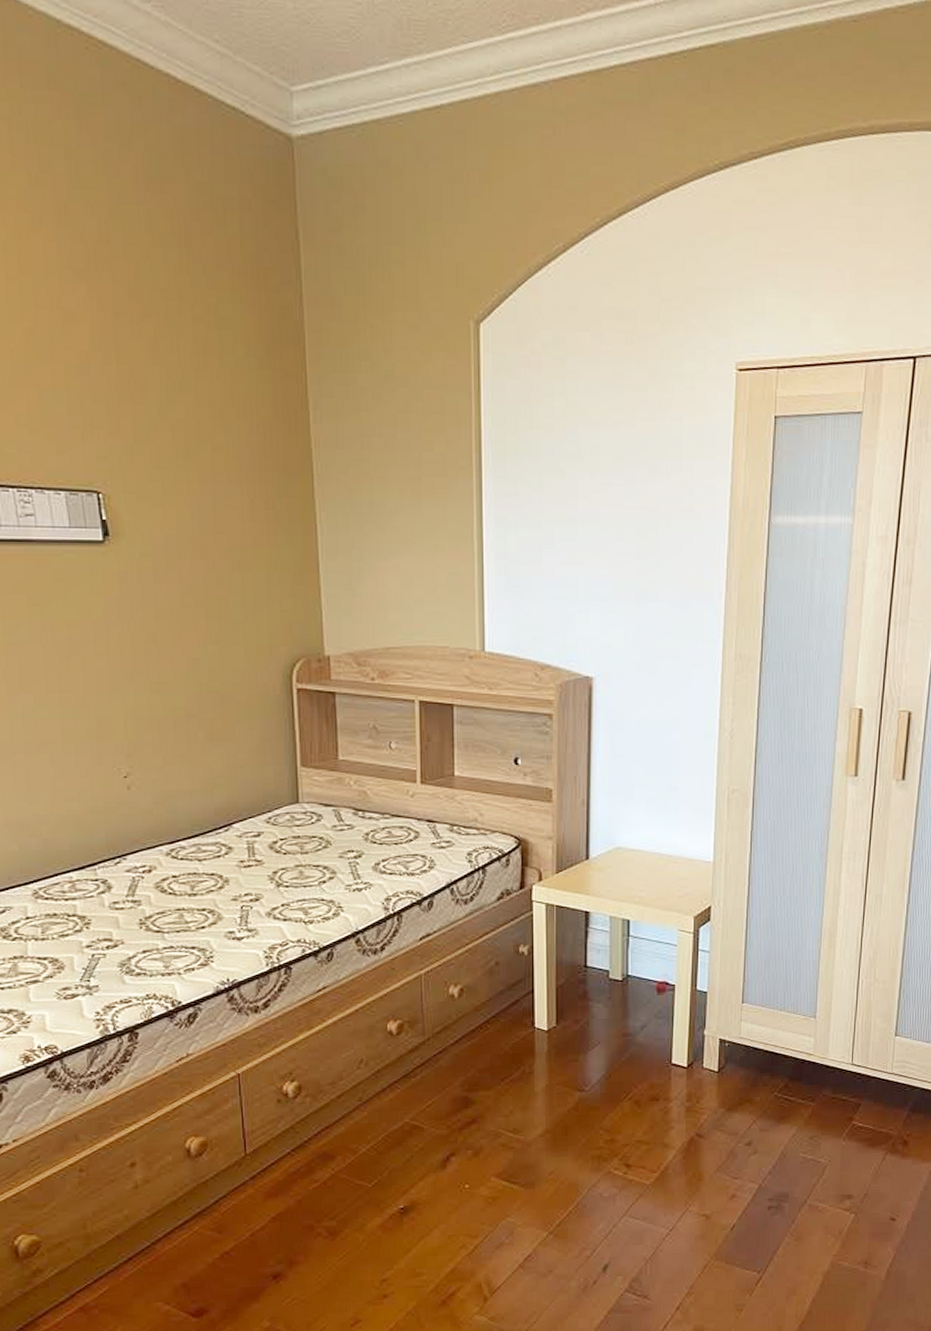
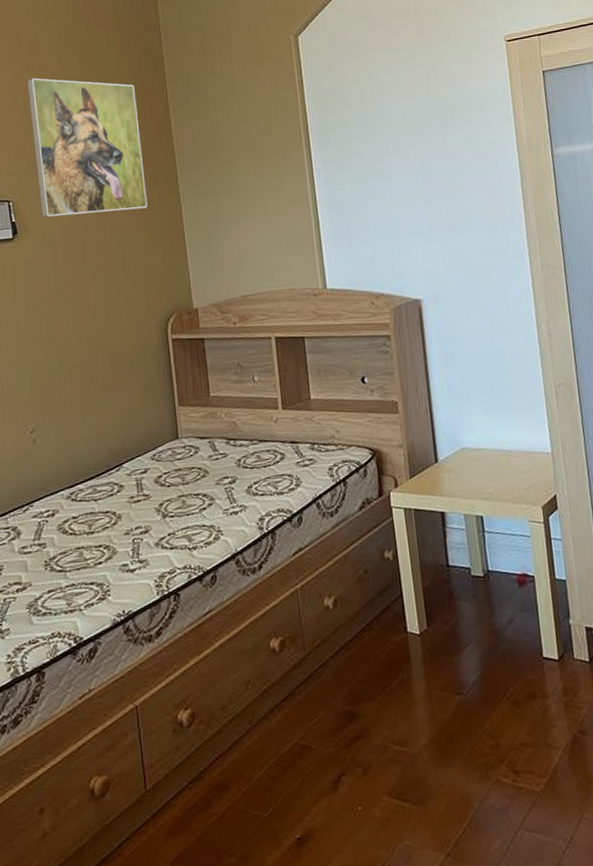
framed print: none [121,329,275,525] -> present [26,78,148,217]

